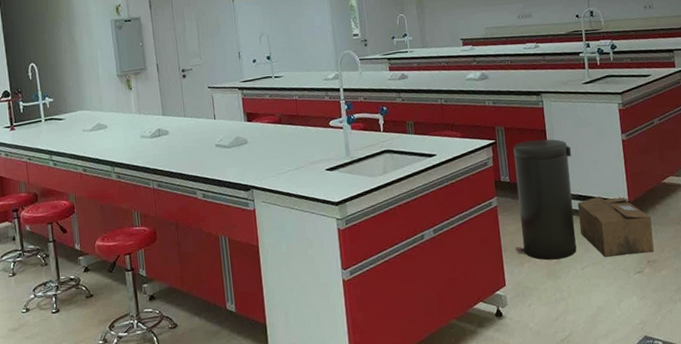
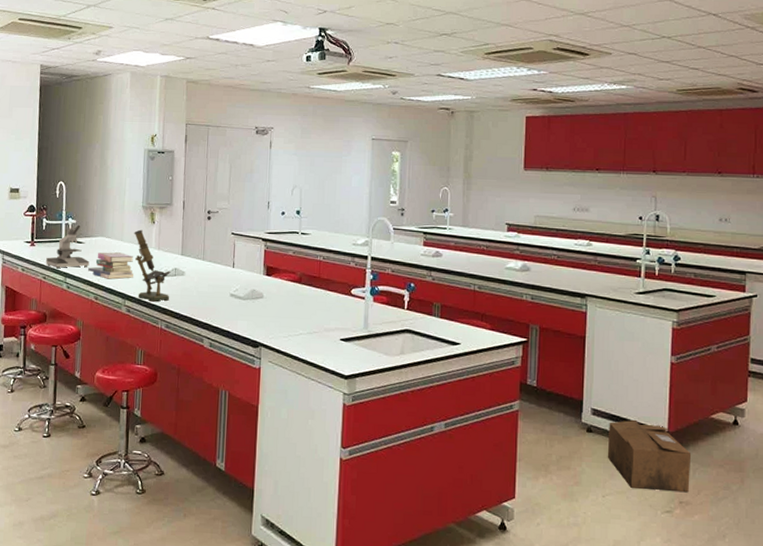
microscope: none [28,102,73,148] -> present [46,224,90,269]
books: none [71,122,120,150] -> present [87,252,134,279]
microscope: none [112,97,158,164] -> present [134,229,170,301]
pedal bin: present [513,139,577,260] -> none [531,345,611,481]

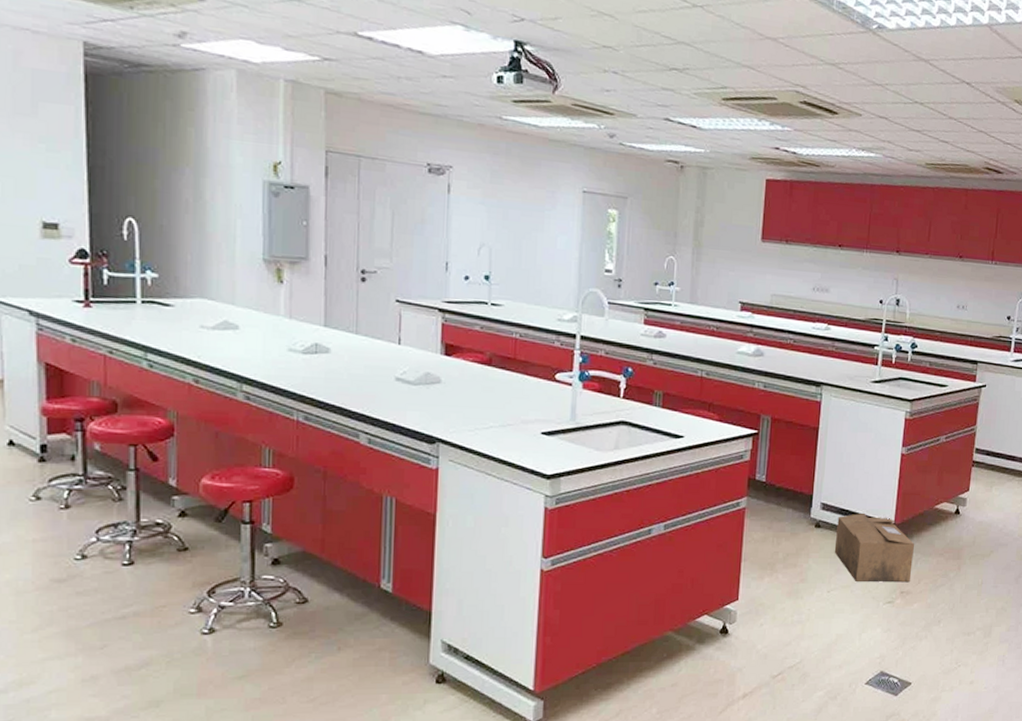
microscope: present [46,224,90,269] -> none [112,280,184,340]
books: present [87,252,134,279] -> none [180,319,255,356]
microscope: present [134,229,170,301] -> none [251,290,309,386]

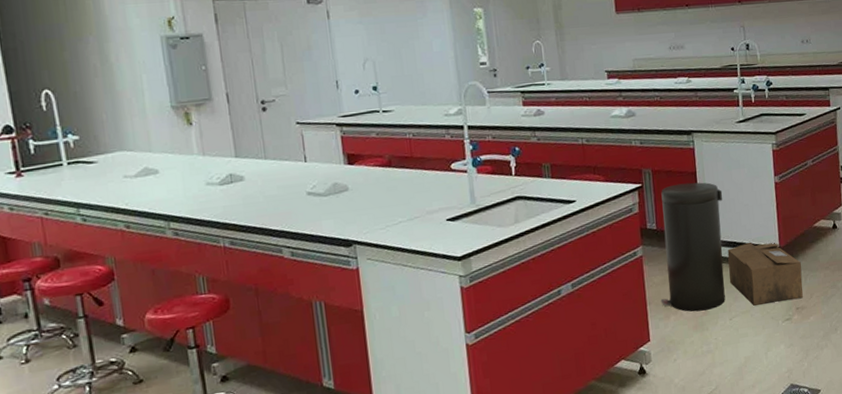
pedal bin: none [756,437,844,577] -> present [660,182,725,312]

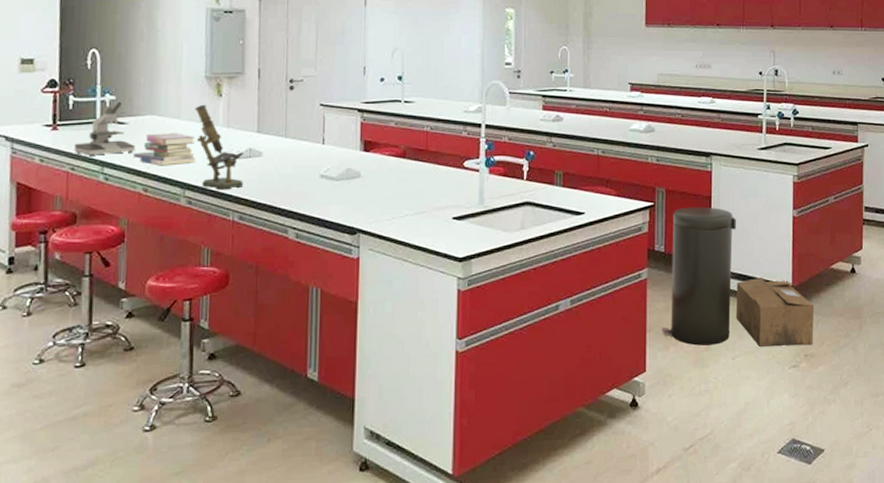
microscope: none [44,140,110,200] -> present [74,101,136,157]
books: none [107,166,176,202] -> present [132,133,196,166]
microscope: none [165,134,230,218] -> present [194,104,244,189]

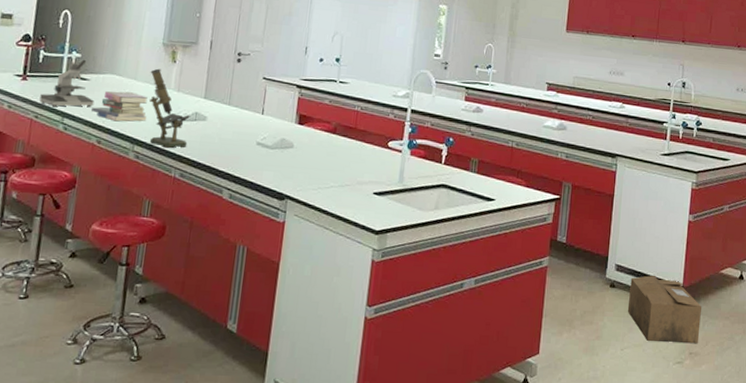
pedal bin: present [661,207,737,346] -> none [556,203,636,335]

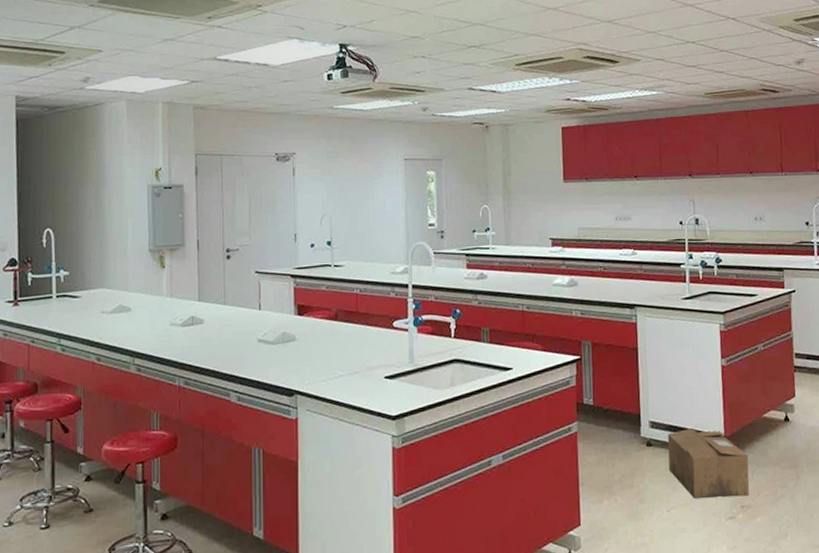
microscope: present [39,59,95,108] -> none [34,276,89,330]
books: present [90,91,148,122] -> none [86,304,144,336]
microscope: present [149,68,190,148] -> none [140,276,188,356]

